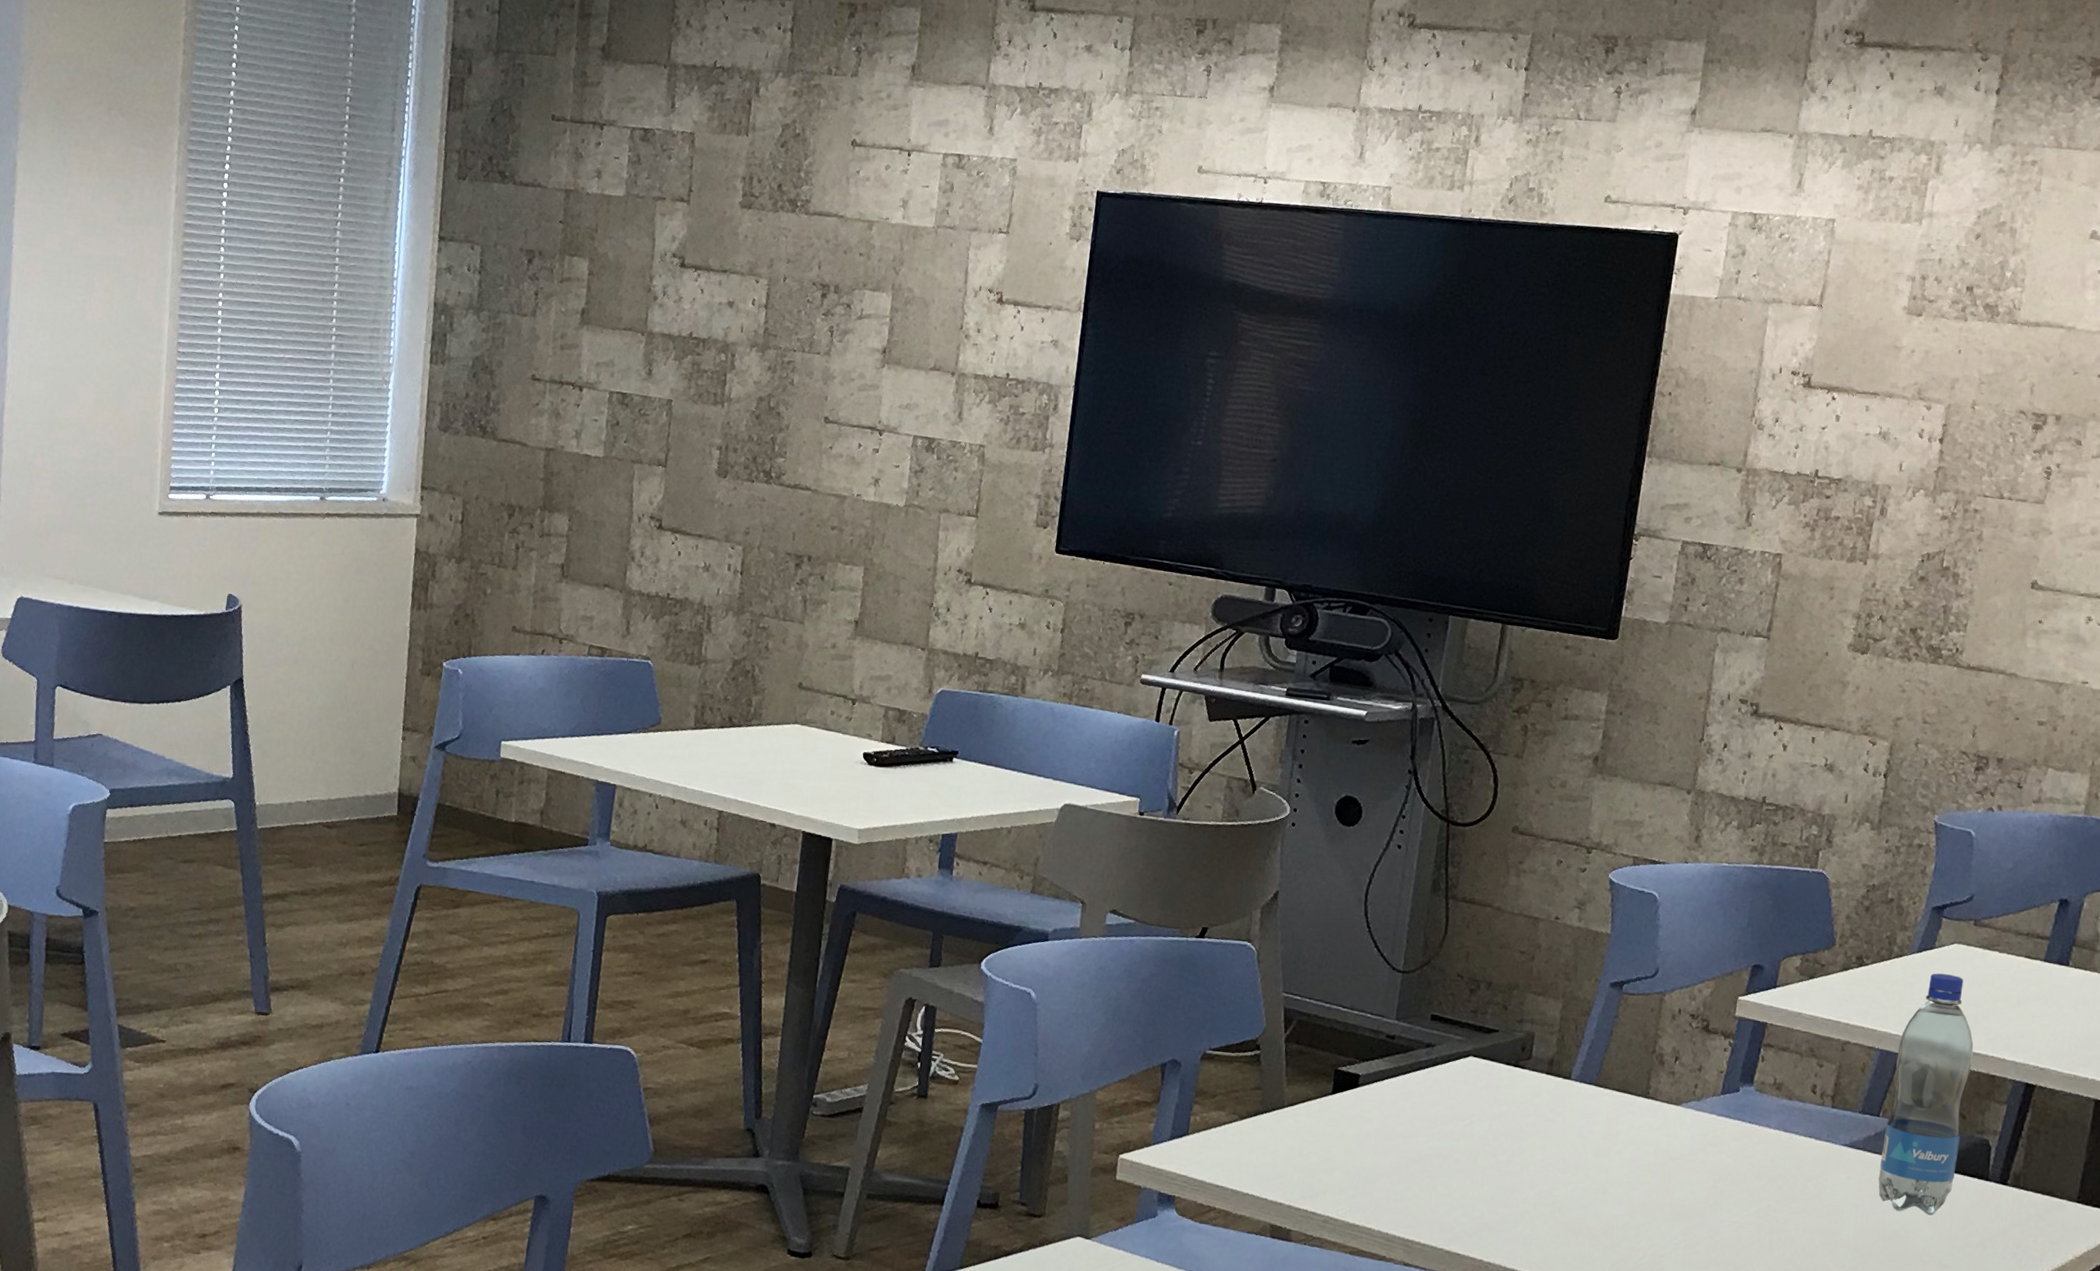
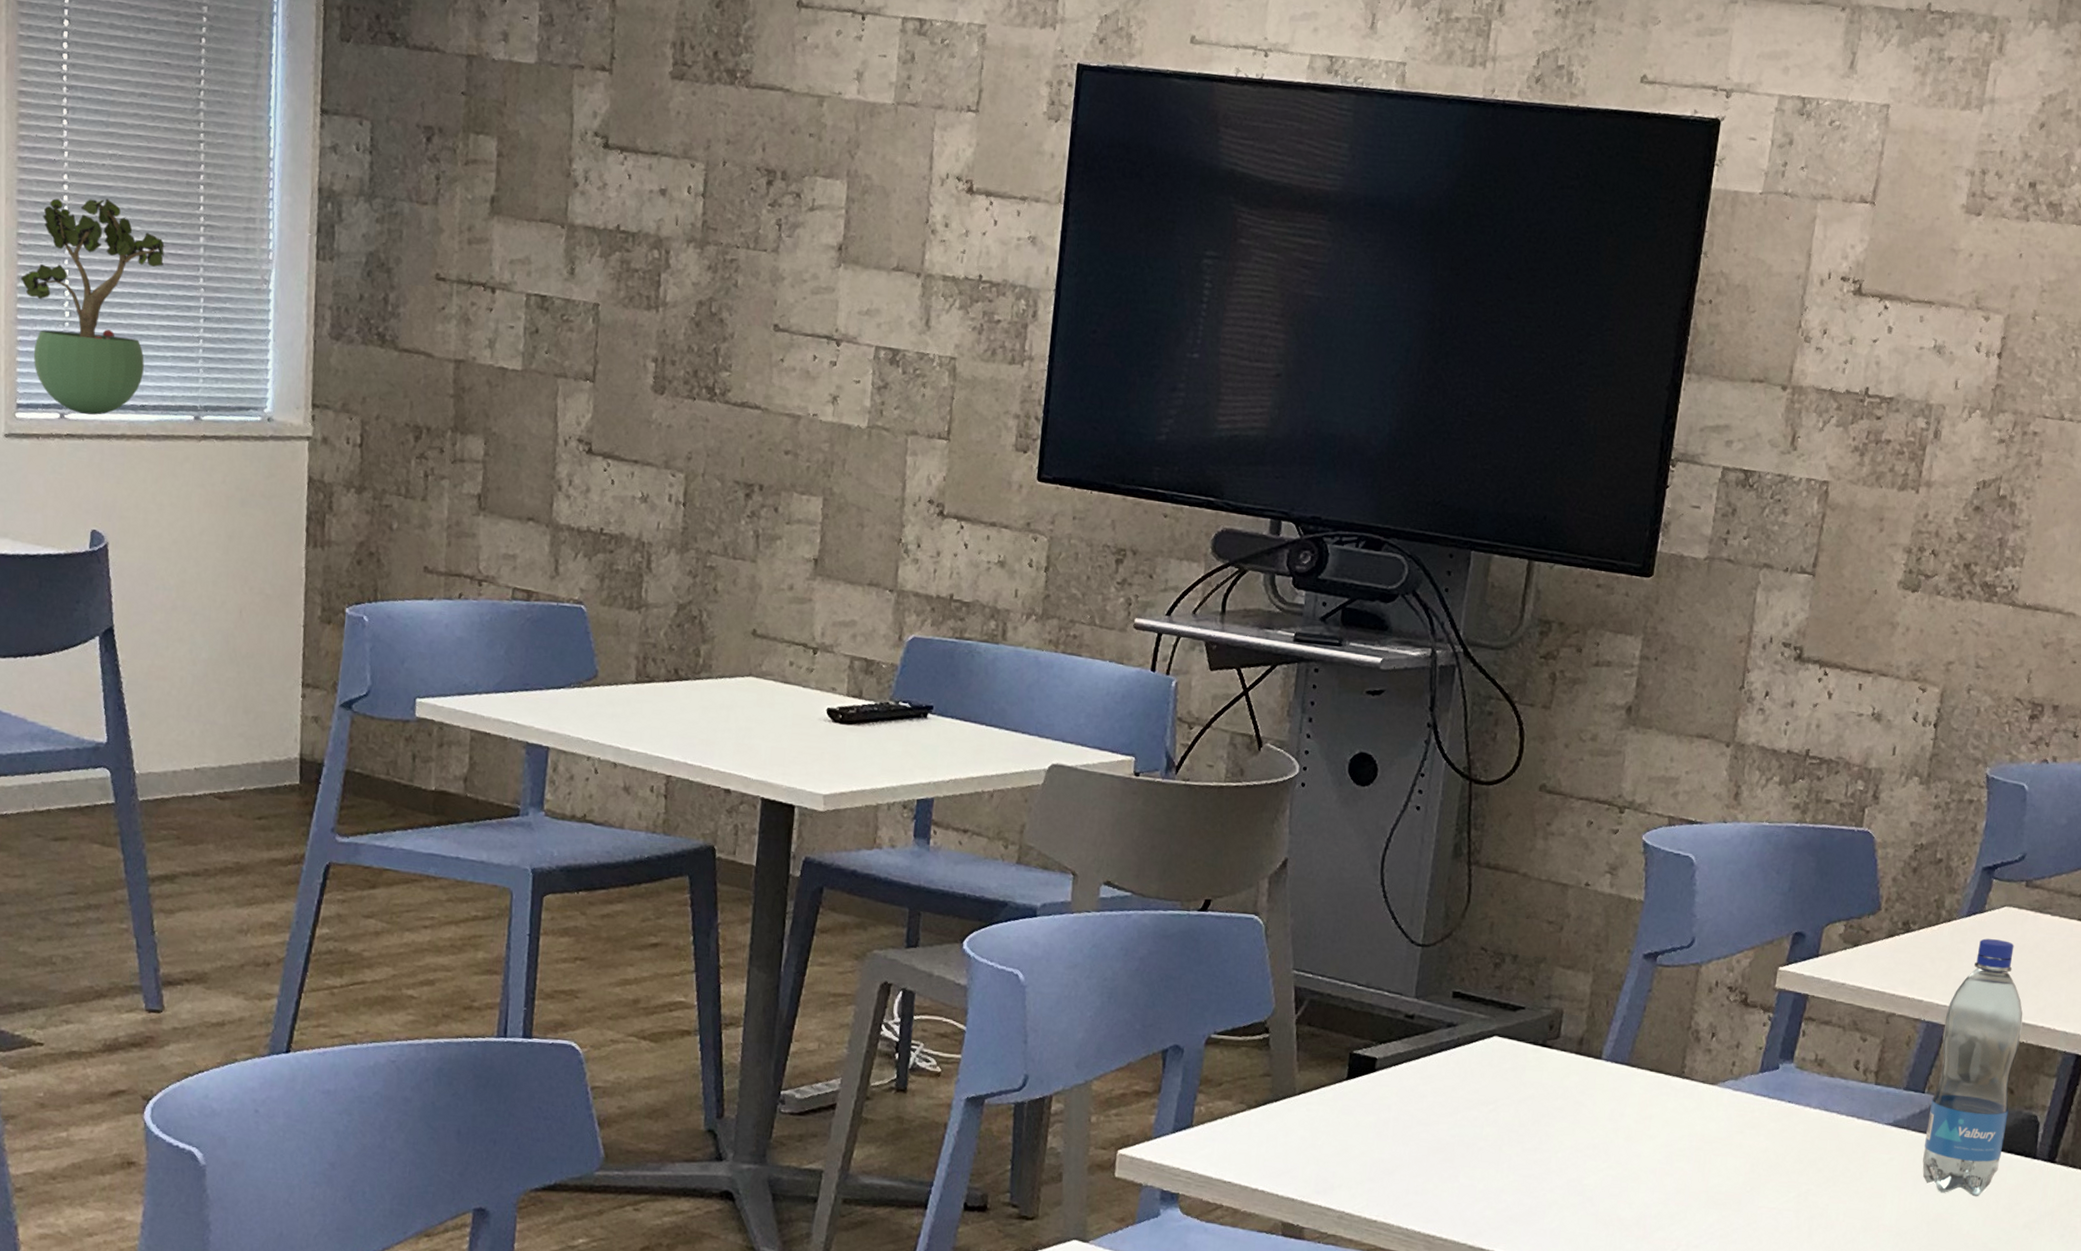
potted plant: none [178,313,302,496] -> present [20,198,166,415]

